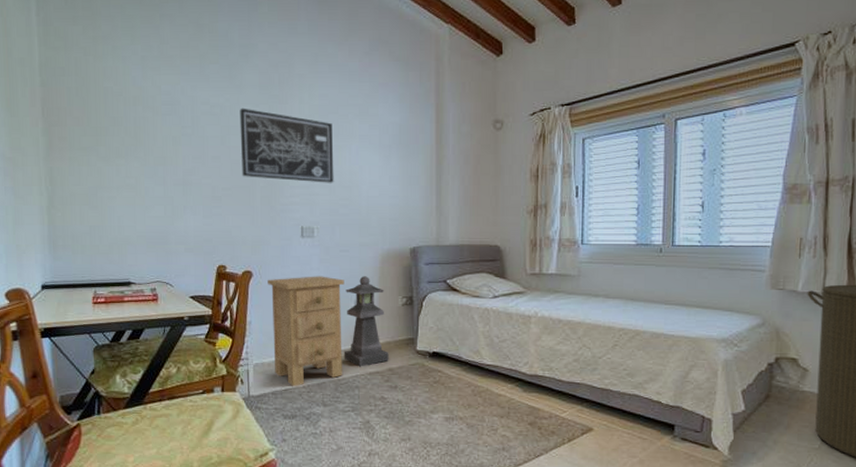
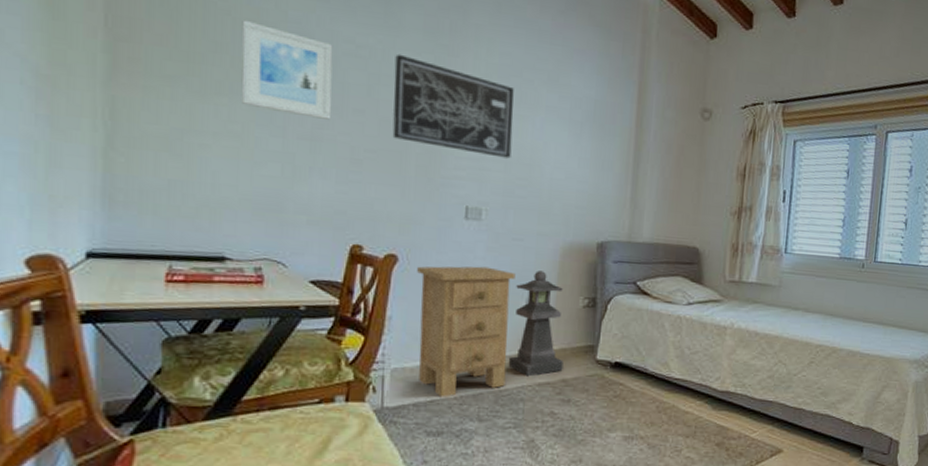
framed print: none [130,97,197,167] -> present [241,19,333,120]

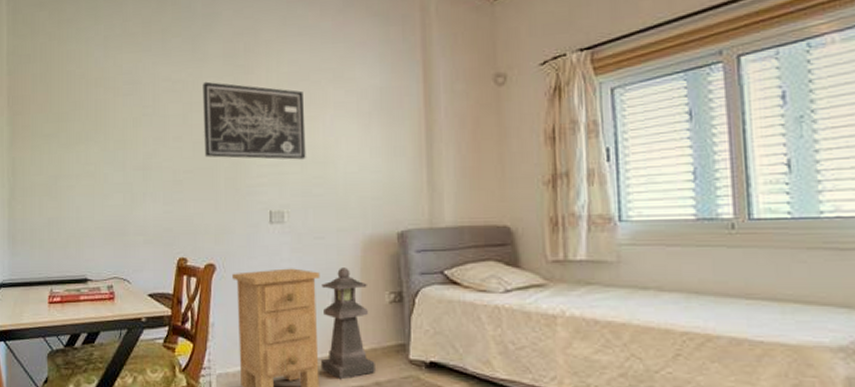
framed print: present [241,19,333,120] -> none [92,79,157,150]

